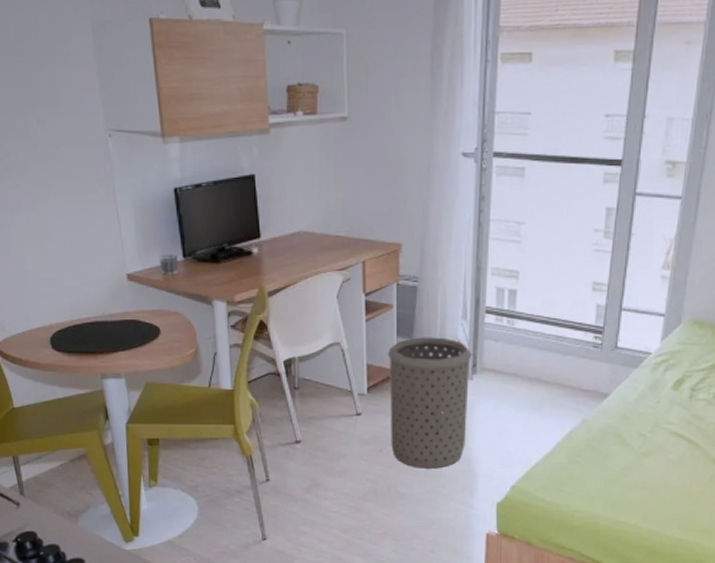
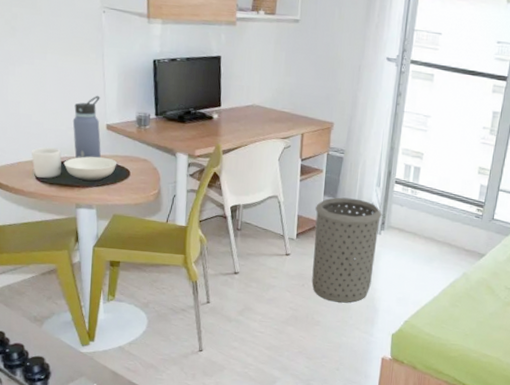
mug: none [44,308,81,347] -> present [31,147,62,179]
bowl: none [82,314,144,346] -> present [63,156,118,182]
water bottle: none [87,239,124,320] -> present [72,95,101,159]

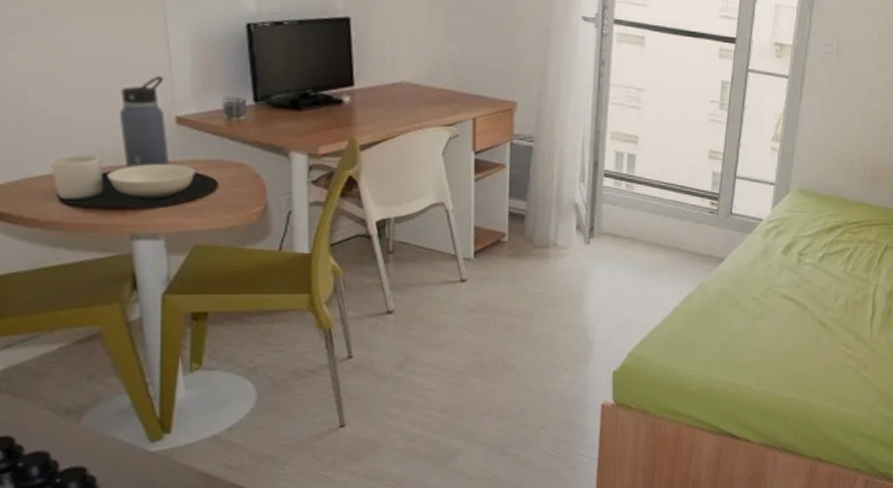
laundry basket: present [311,197,382,303] -> none [499,199,590,338]

